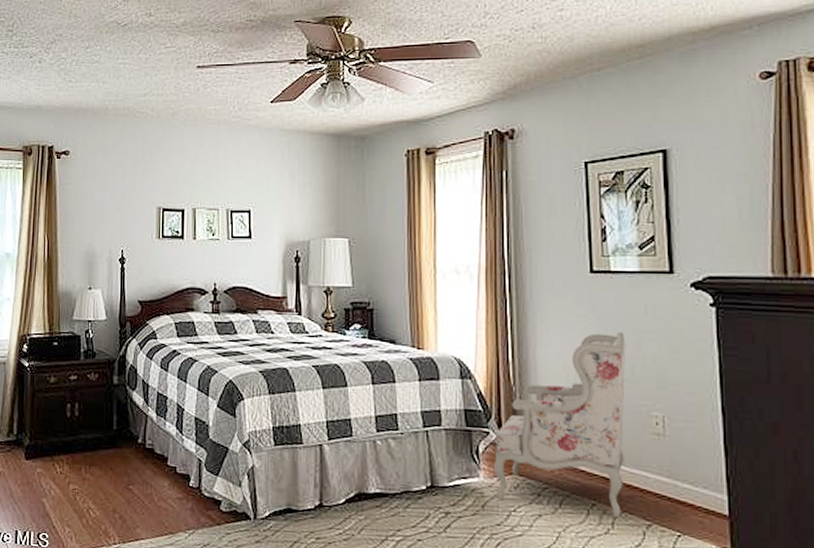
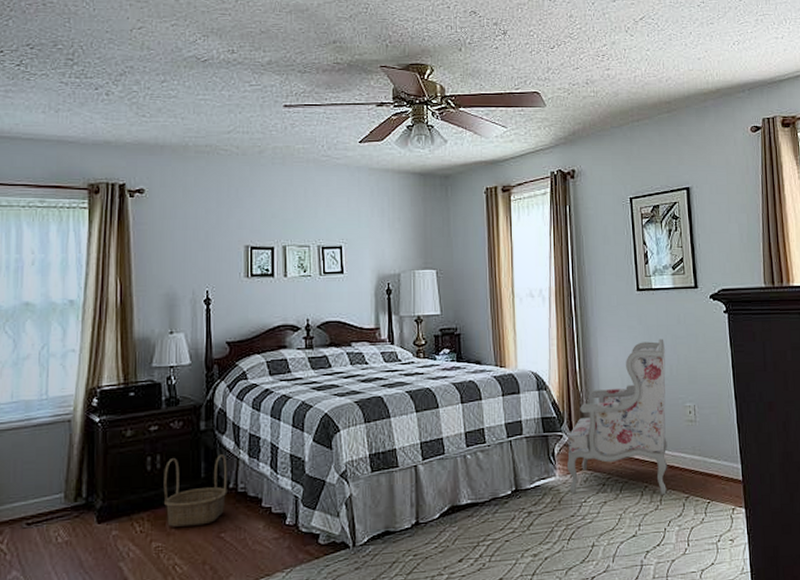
basket: none [80,408,137,475] -> present [163,454,227,527]

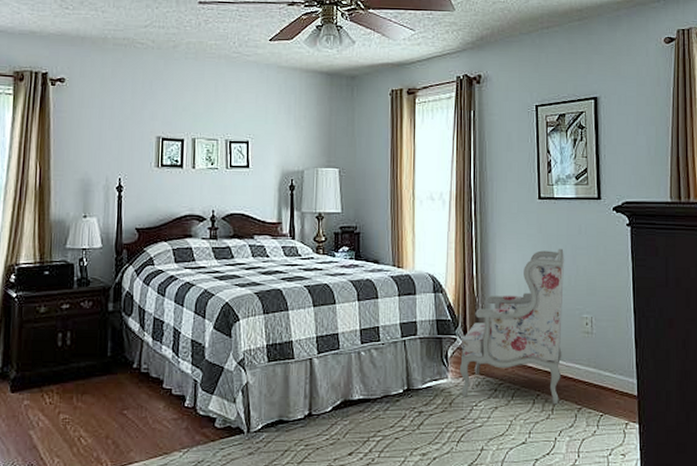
basket: present [163,454,227,527] -> none [72,335,132,401]

